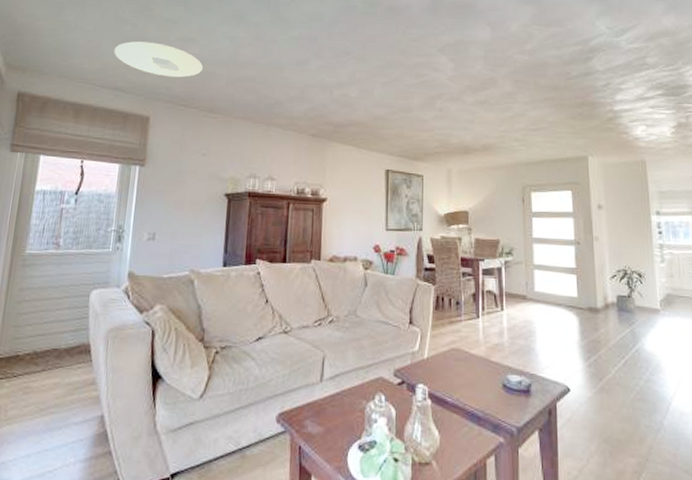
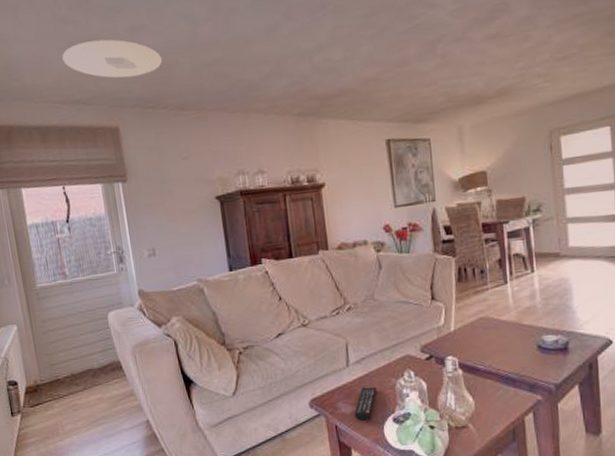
remote control: none [321,406,347,444] -> present [354,386,377,421]

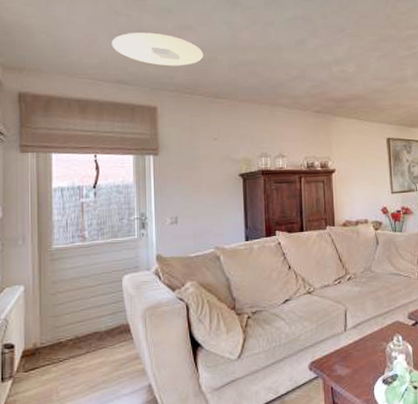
remote control: present [354,386,377,421] -> none [349,350,370,382]

